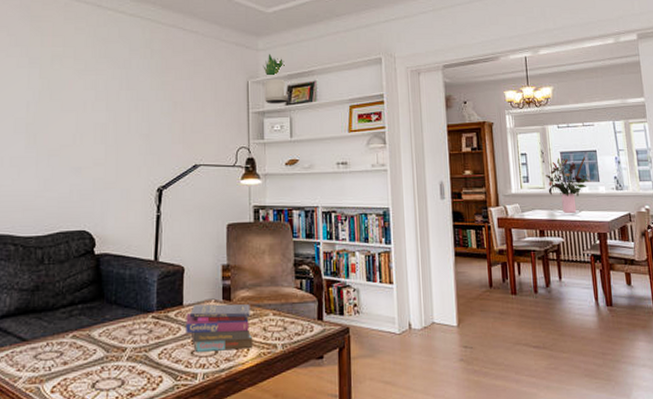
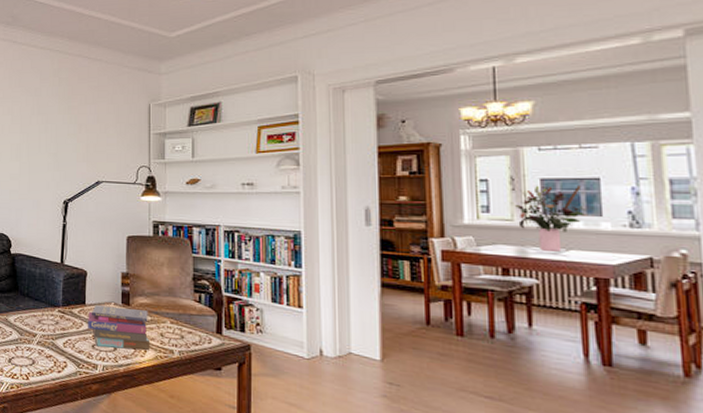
planter: present [263,53,289,104] -> none [165,76,192,126]

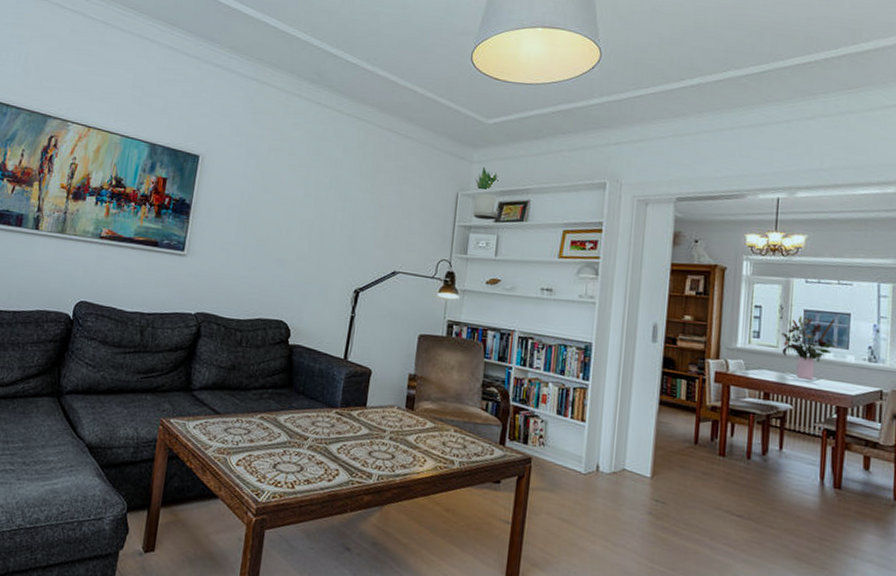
books: present [88,305,151,350] -> none [366,408,432,460]
planter: none [165,76,192,126] -> present [472,166,500,221]

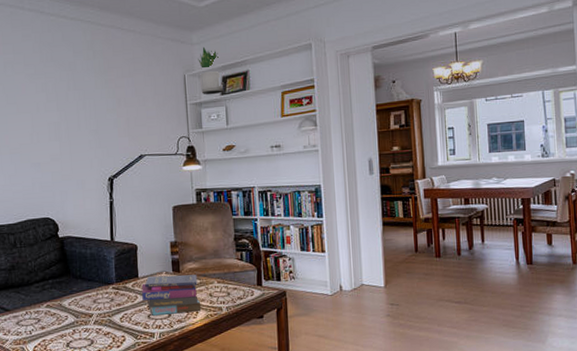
books: none [366,408,432,460] -> present [141,274,202,315]
bouquet: present [780,315,837,381] -> none [471,127,516,183]

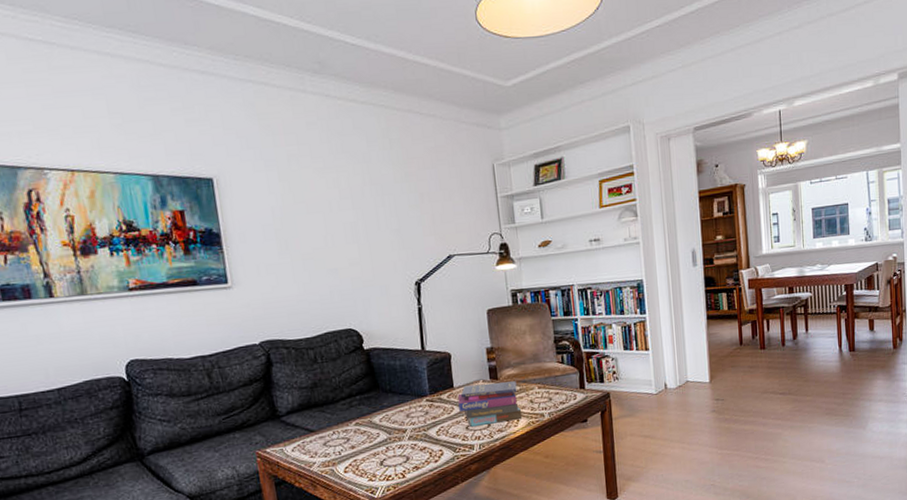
planter: present [198,46,224,95] -> none [507,131,537,186]

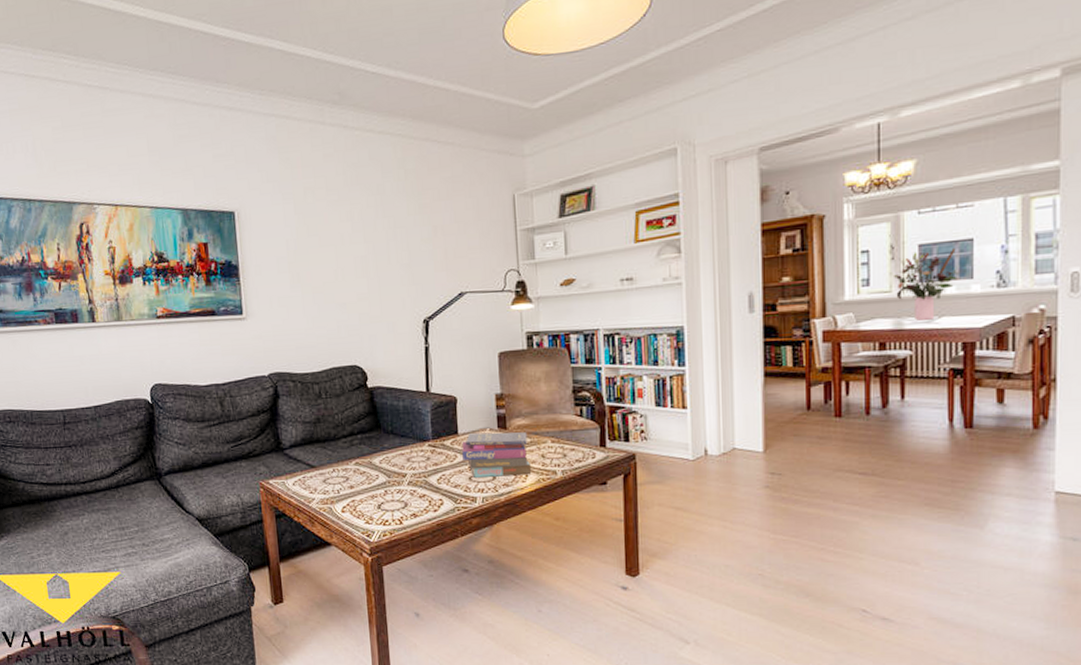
bouquet: none [795,211,840,270] -> present [892,248,959,322]

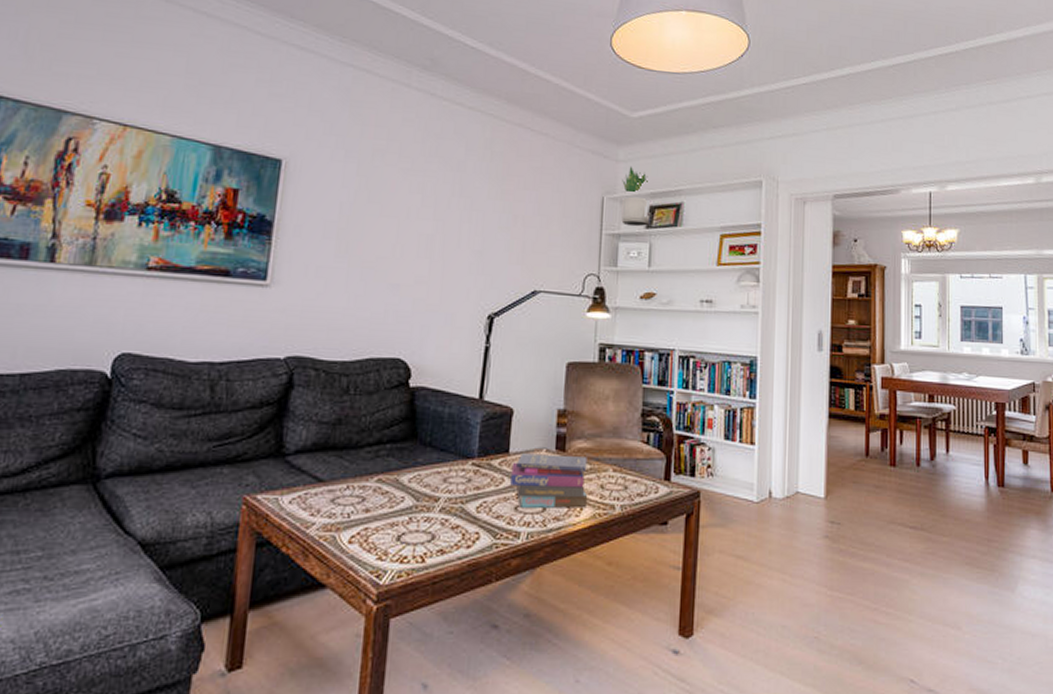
planter: none [530,158,563,219] -> present [620,166,651,227]
bouquet: present [892,248,959,322] -> none [940,312,992,379]

